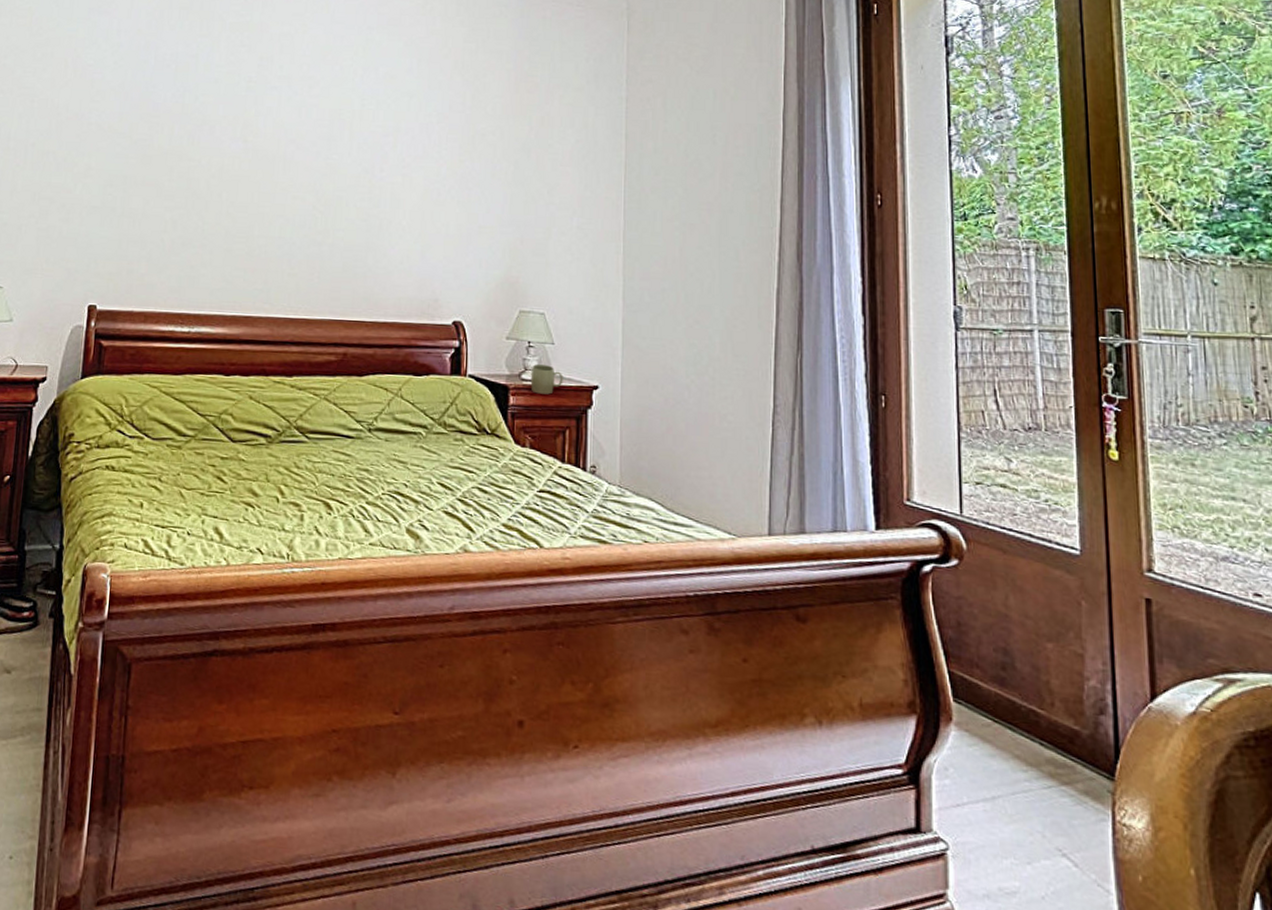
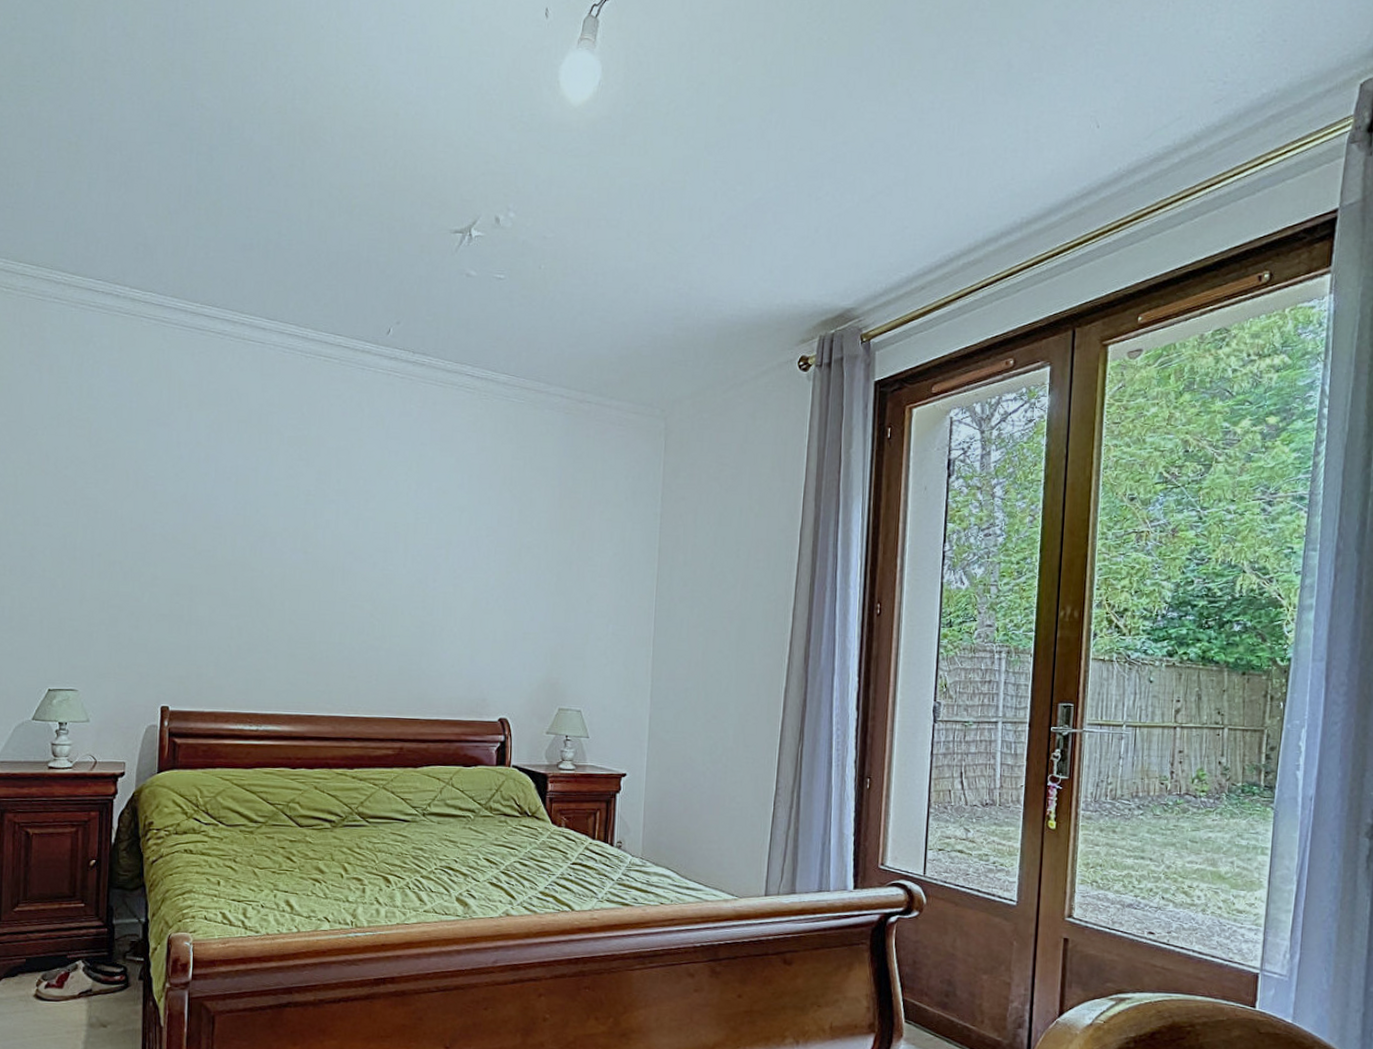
mug: present [530,364,563,395] -> none [567,756,596,782]

